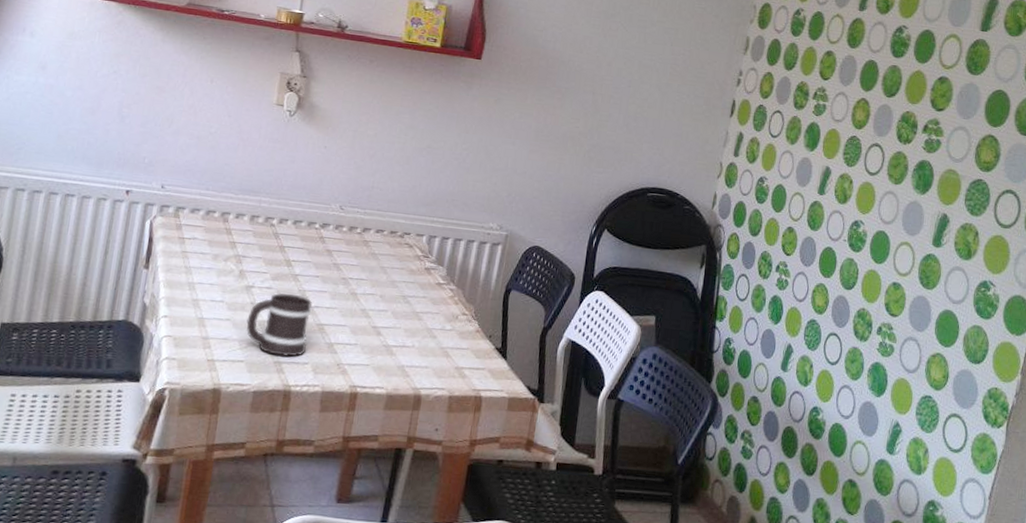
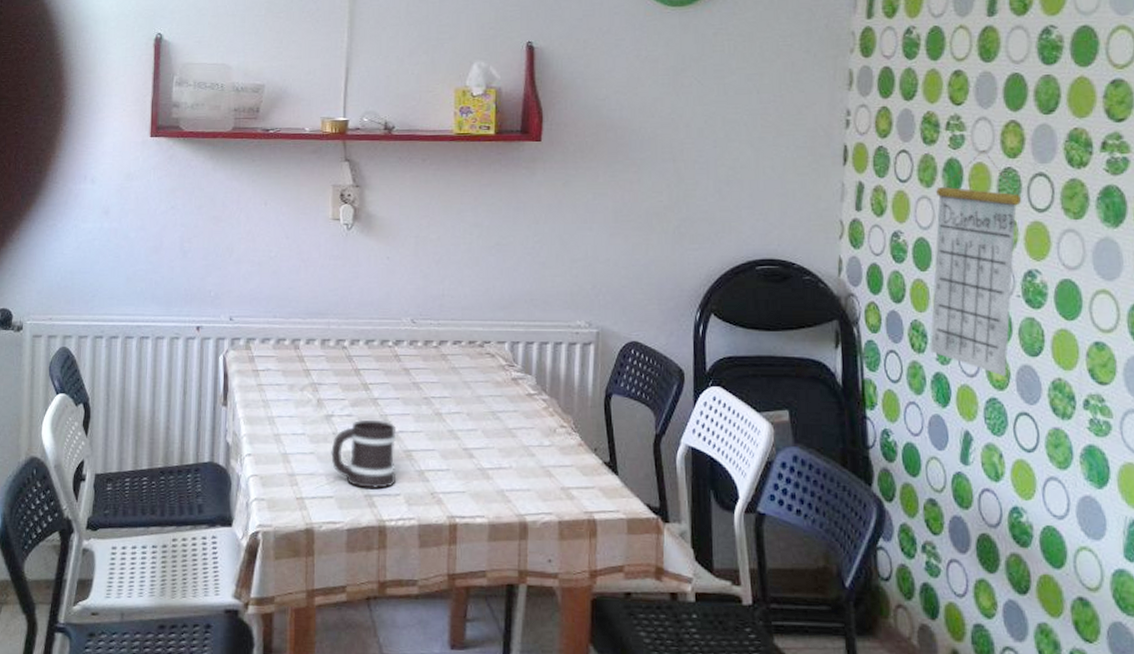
calendar: none [772,119,860,304] -> present [930,149,1022,377]

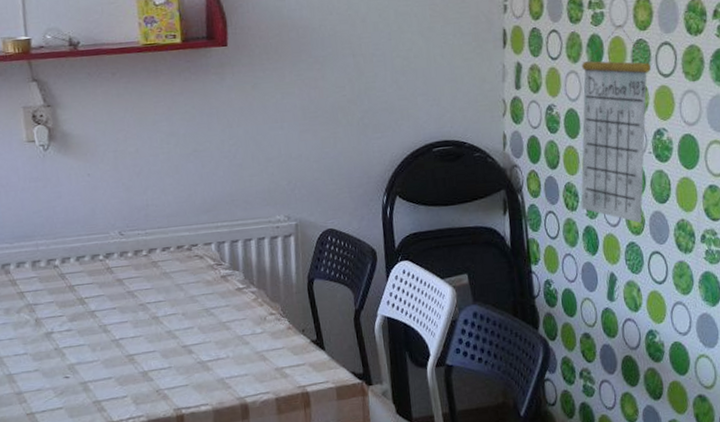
mug: present [331,419,395,490] -> none [55,331,121,396]

